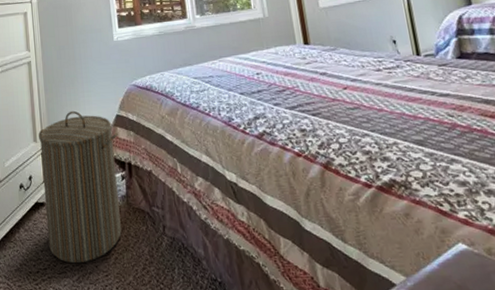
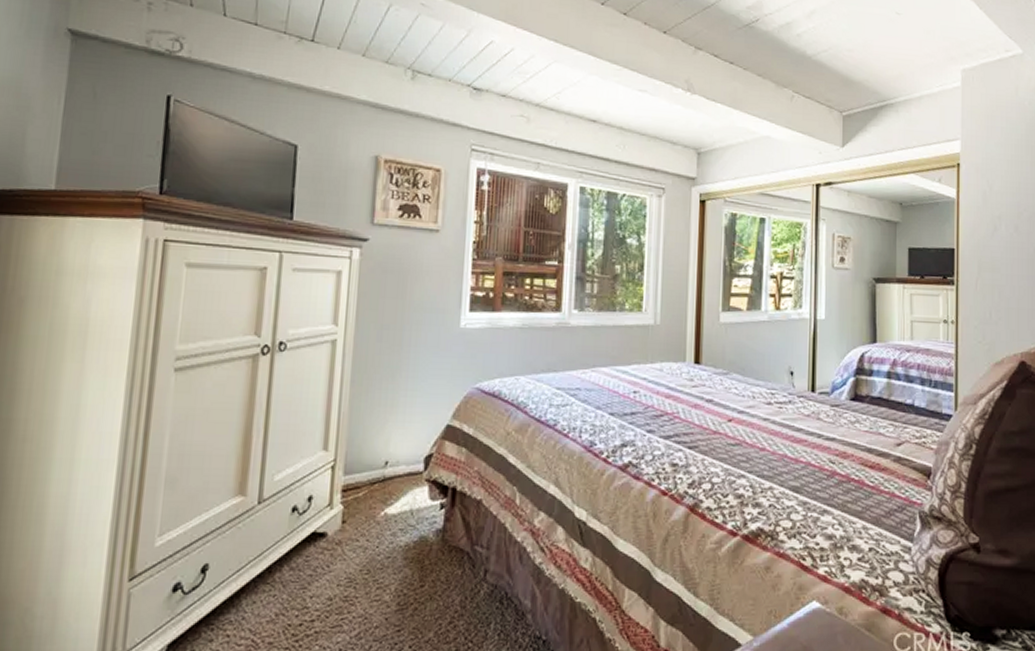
laundry hamper: present [38,110,122,264] -> none [323,413,445,615]

